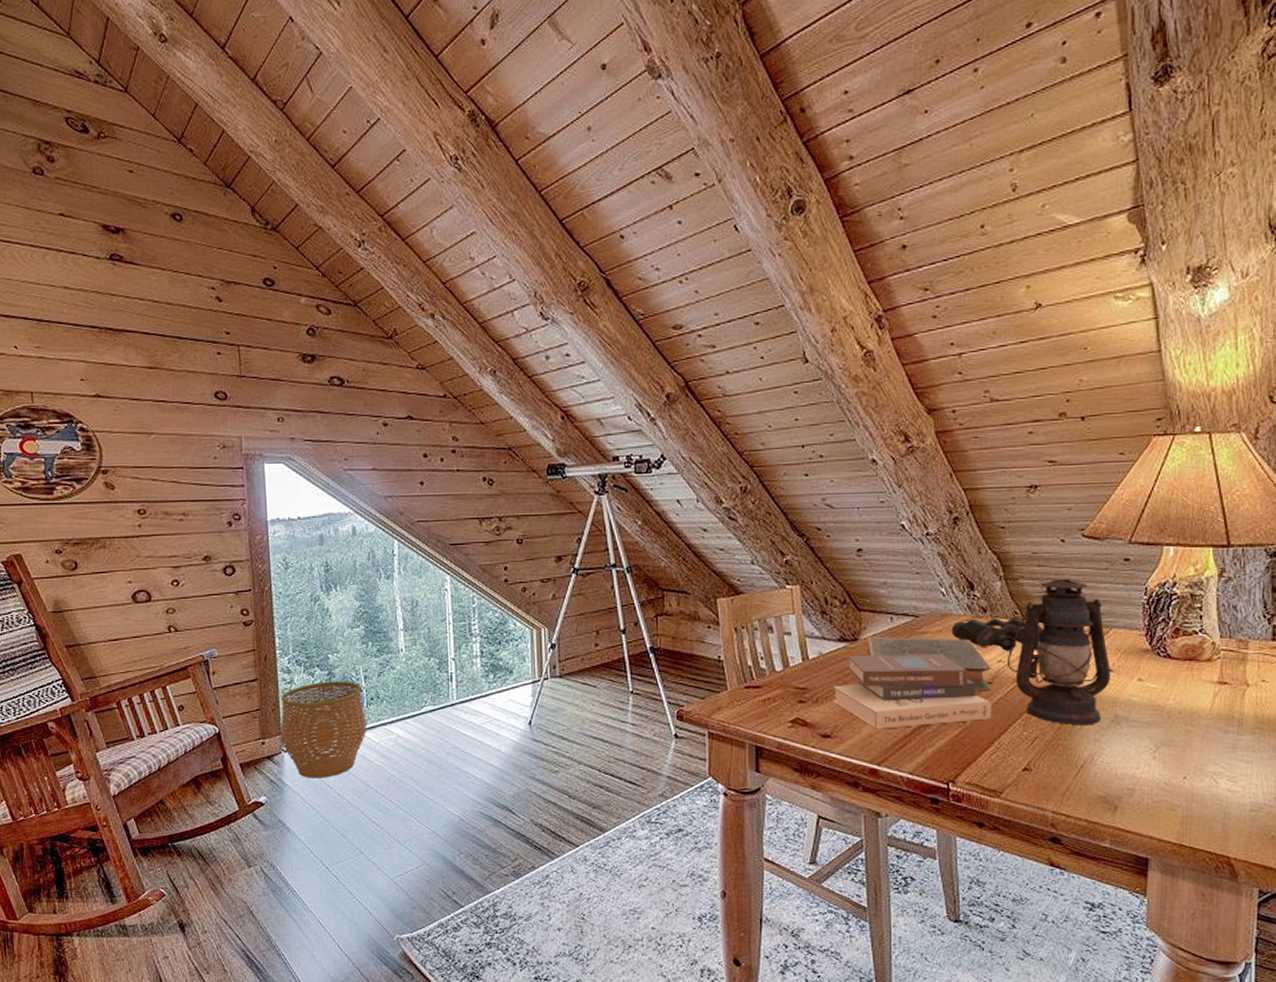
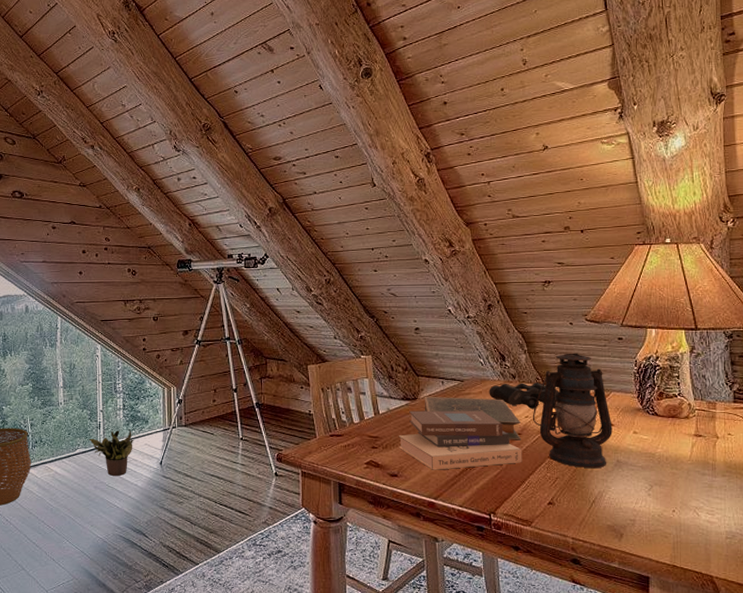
potted plant: none [437,681,496,739] -> present [88,429,134,476]

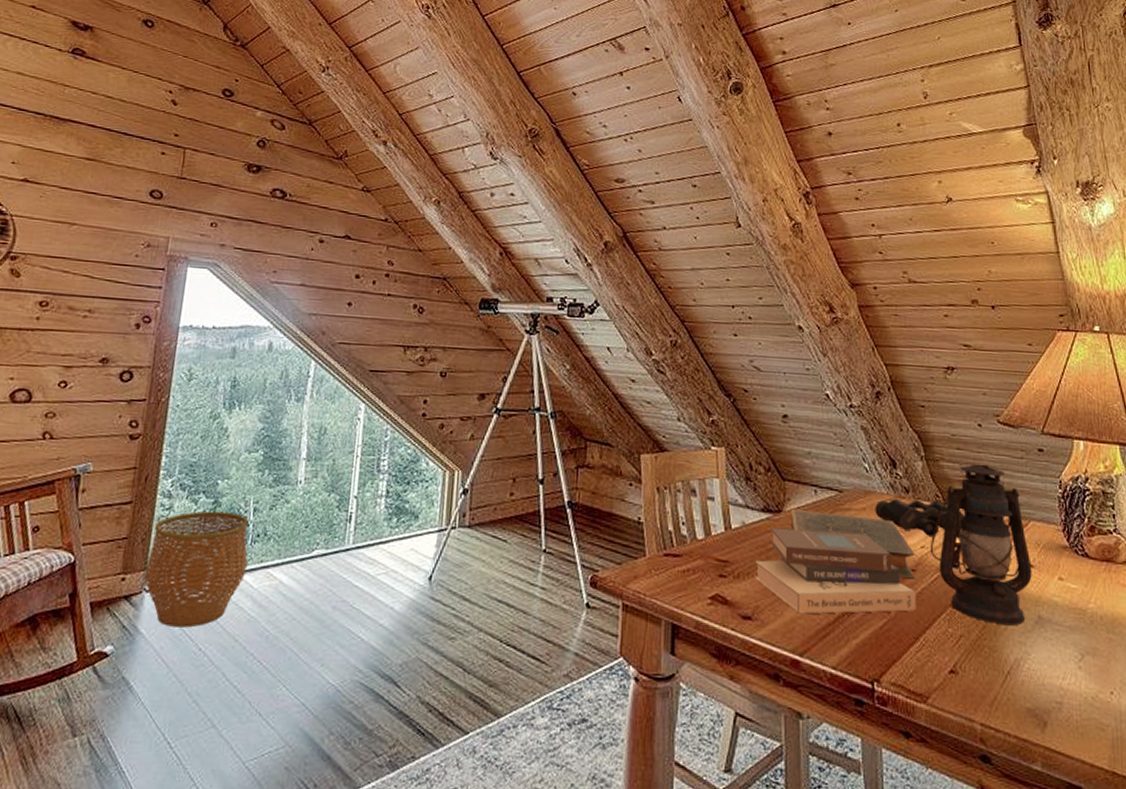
potted plant: present [88,429,134,476] -> none [332,526,396,593]

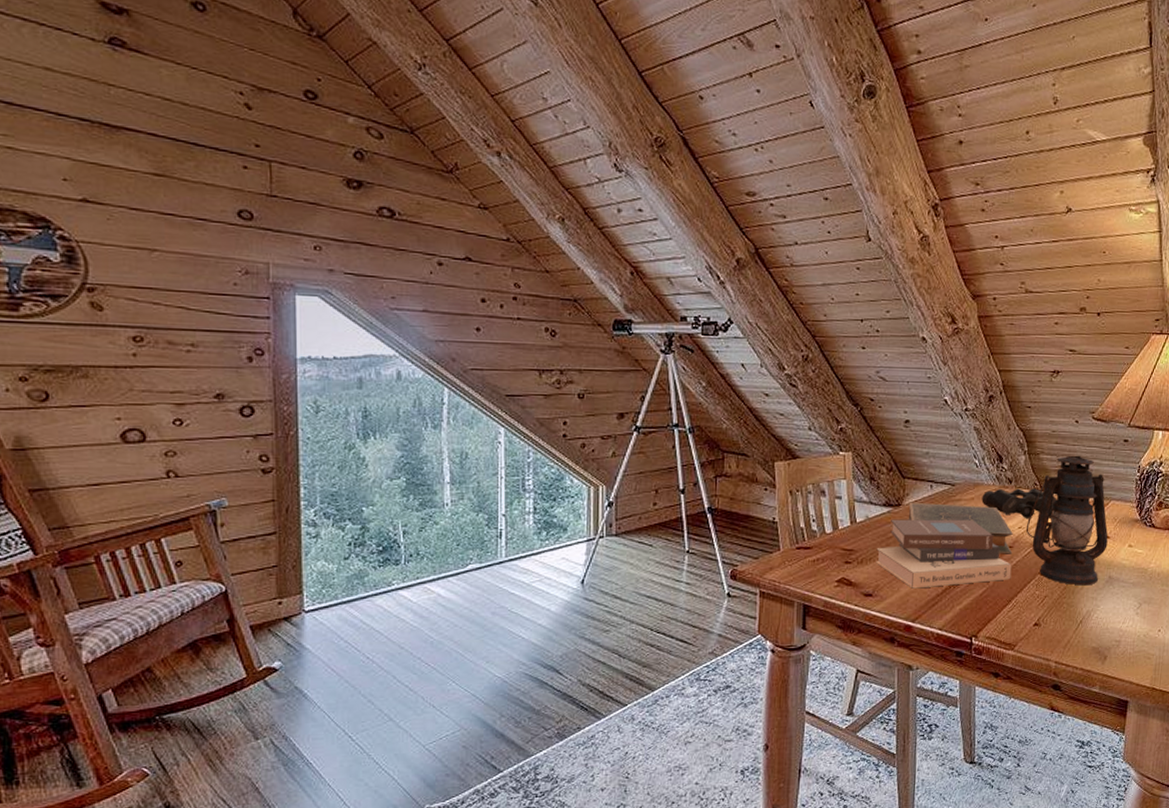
basket: present [144,510,249,628] -> none [301,536,404,641]

